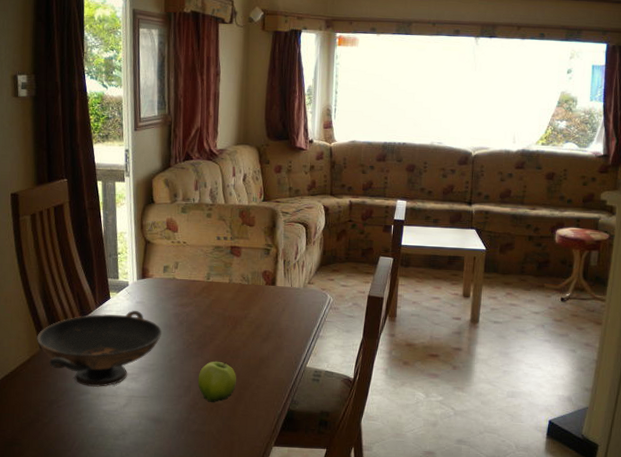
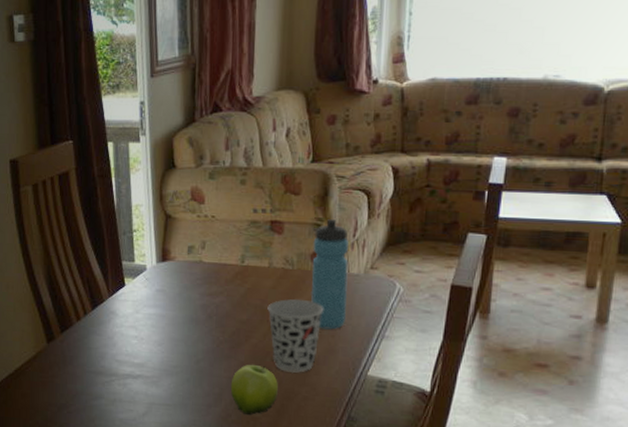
decorative bowl: present [37,311,163,388] -> none [43,300,187,392]
cup: none [228,308,272,367] -> present [267,299,323,373]
water bottle: none [262,245,291,332] -> present [310,219,349,330]

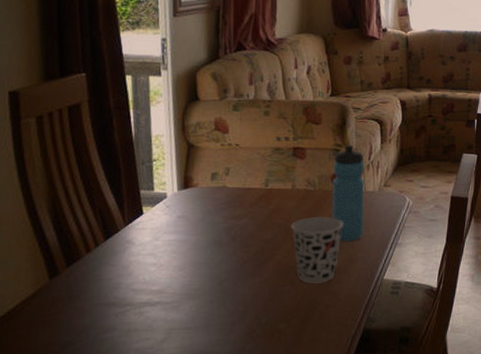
fruit: present [230,364,278,415] -> none [255,279,302,328]

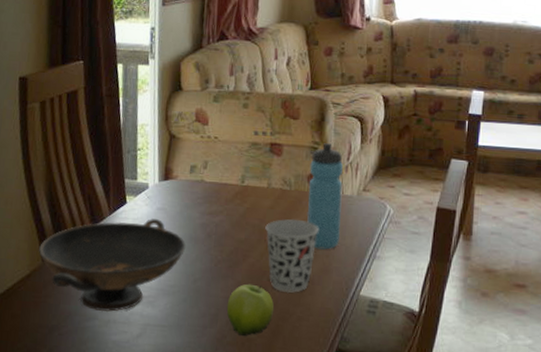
decorative bowl: none [44,227,211,322] -> present [39,219,186,312]
fruit: none [255,279,302,328] -> present [226,284,274,336]

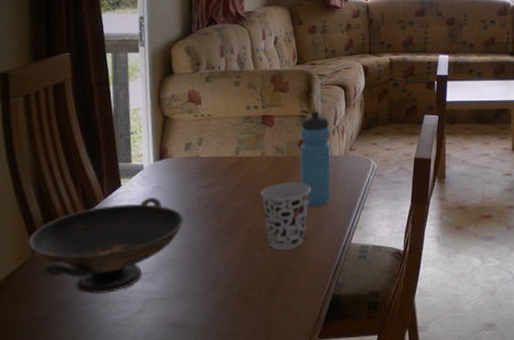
fruit: present [226,284,274,336] -> none [227,247,272,296]

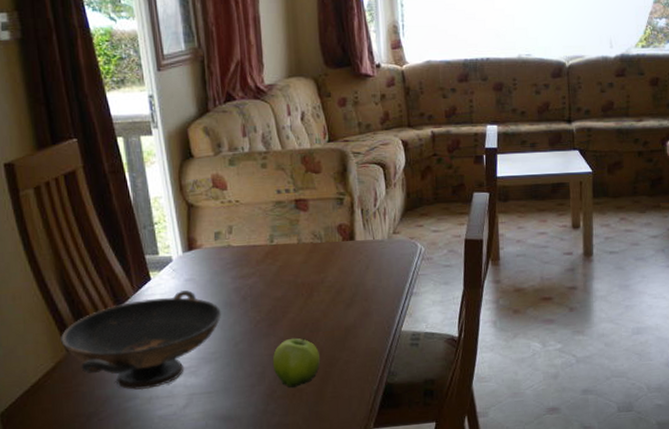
fruit: none [227,247,272,296] -> present [272,338,320,388]
cup: present [261,182,311,250] -> none [301,269,354,340]
water bottle: present [299,111,332,207] -> none [338,192,376,295]

